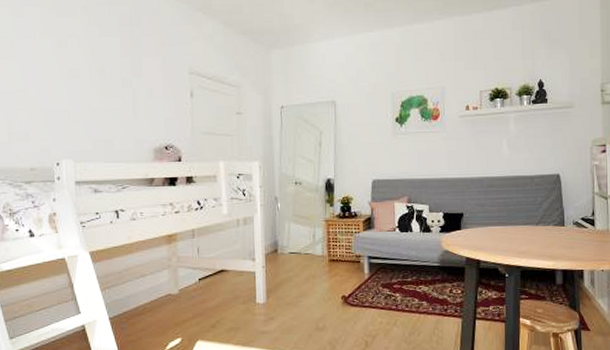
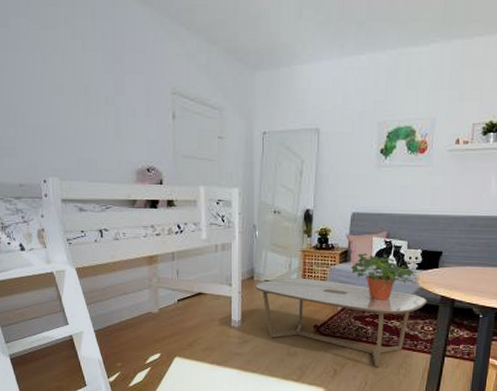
coffee table: none [279,247,454,336] -> present [255,277,428,367]
potted plant: none [374,219,443,266] -> present [350,253,419,300]

